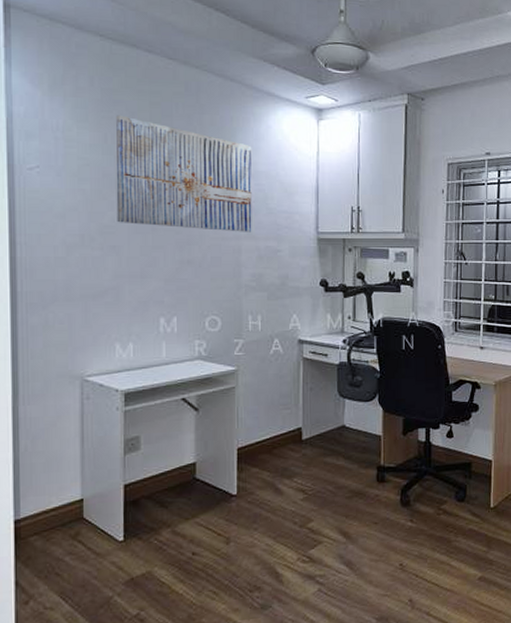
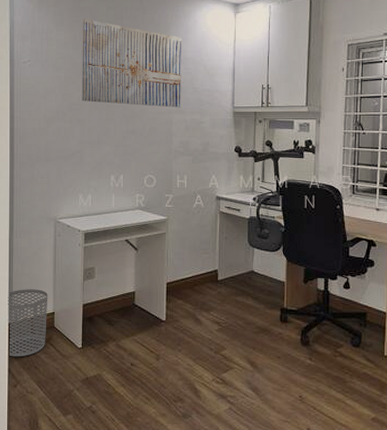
waste bin: none [12,471,74,565] -> present [7,289,48,357]

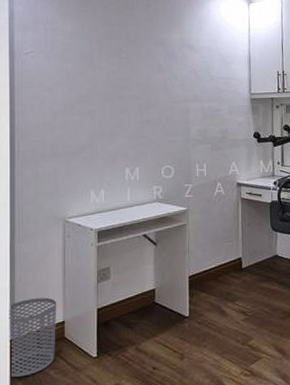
wall art: present [82,19,182,108] -> none [91,8,198,96]

